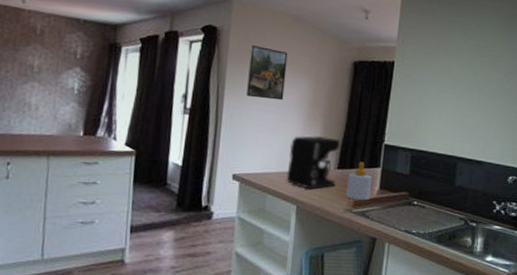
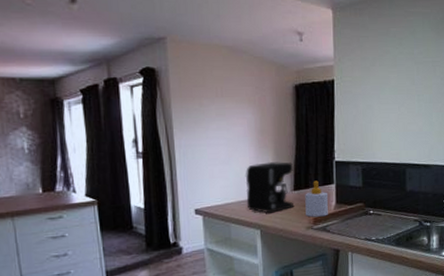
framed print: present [246,45,288,101] -> none [192,82,232,134]

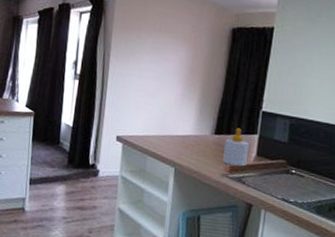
coffee maker: present [245,161,295,213] -> none [165,100,219,153]

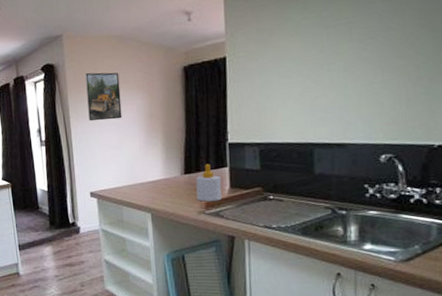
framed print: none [129,15,168,67] -> present [85,72,122,122]

